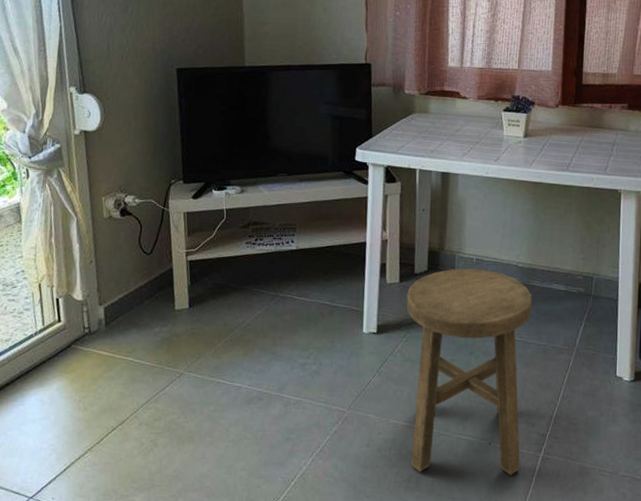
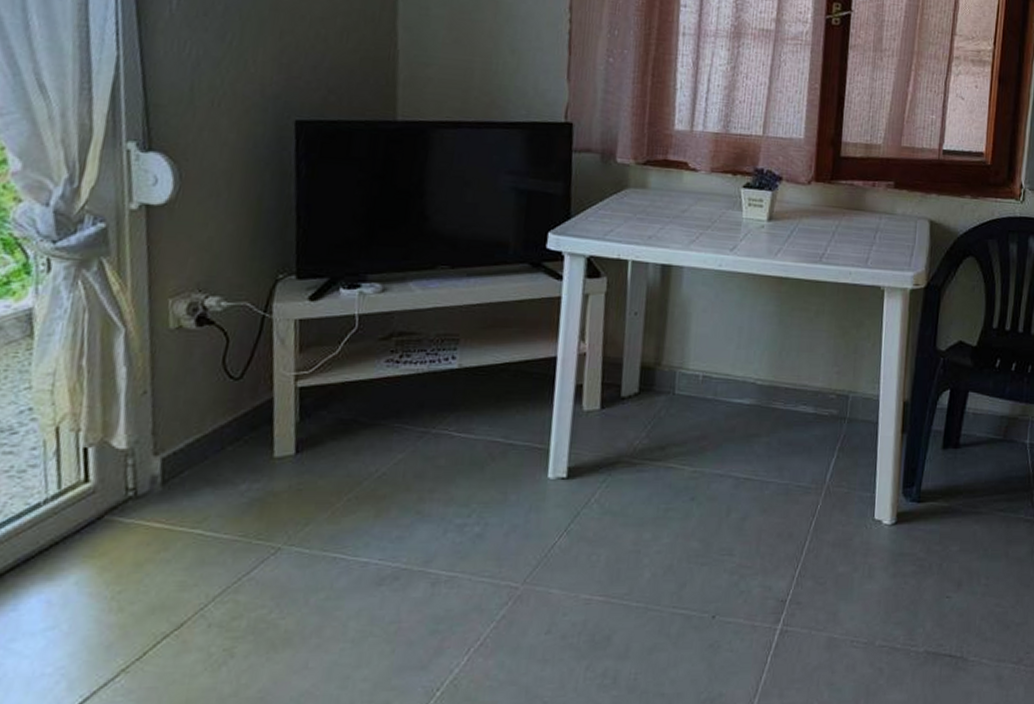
stool: present [406,268,533,475] -> none [606,388,773,663]

